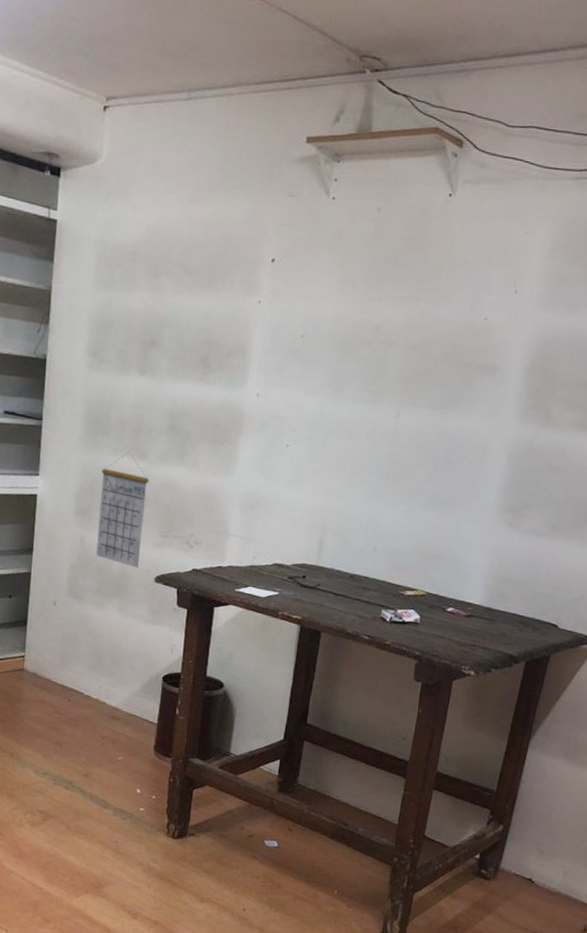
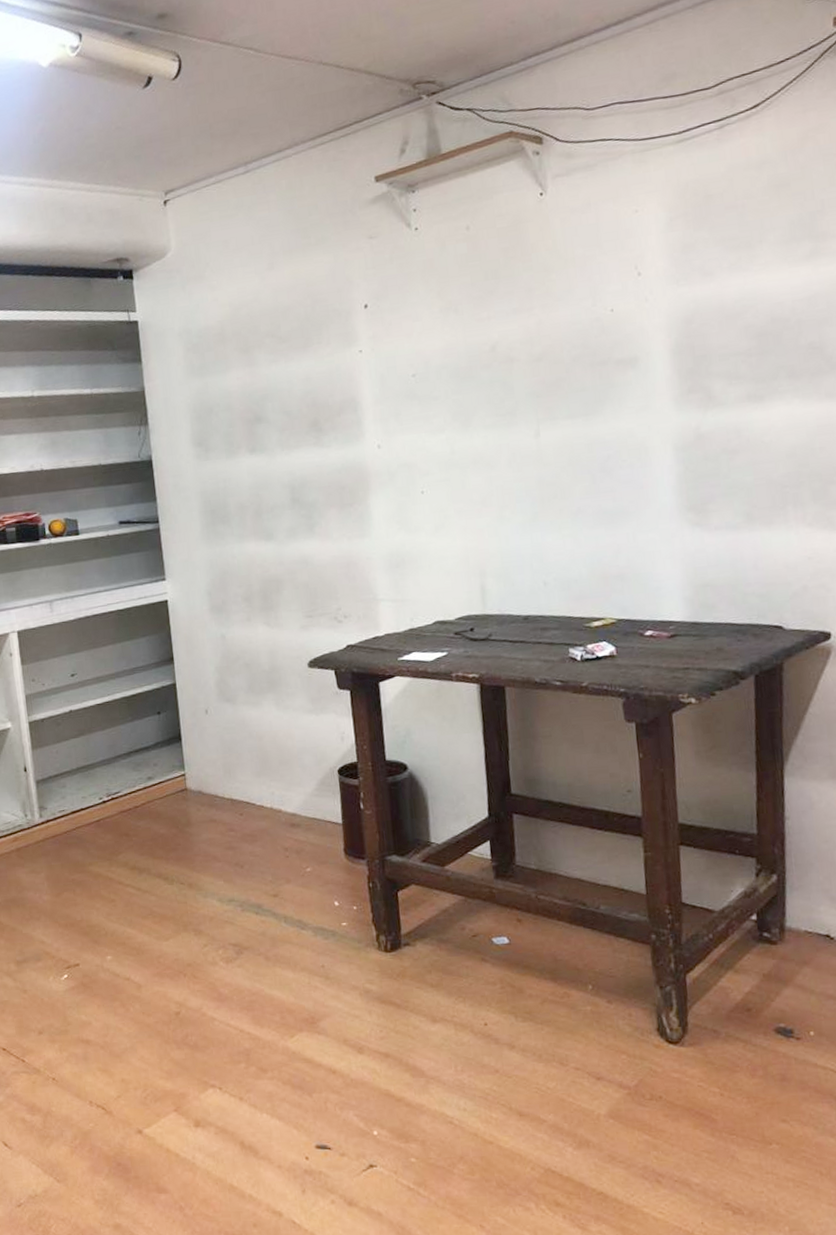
calendar: present [96,452,149,568] -> none [229,535,288,657]

